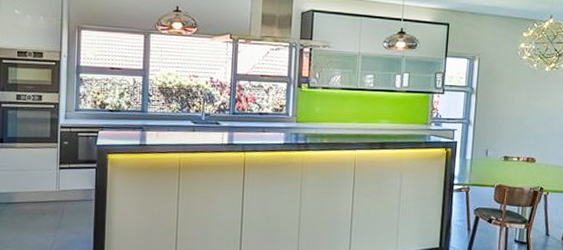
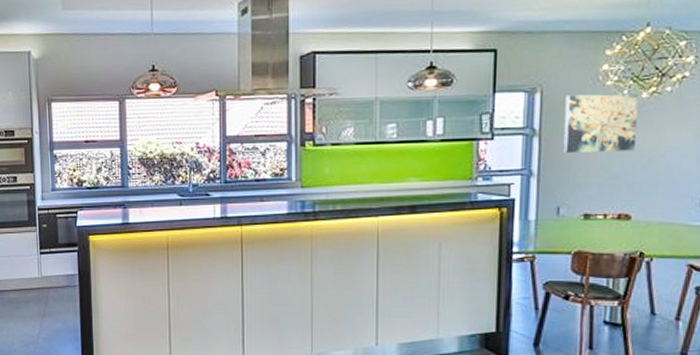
wall art: none [492,64,543,110] -> present [563,94,638,153]

